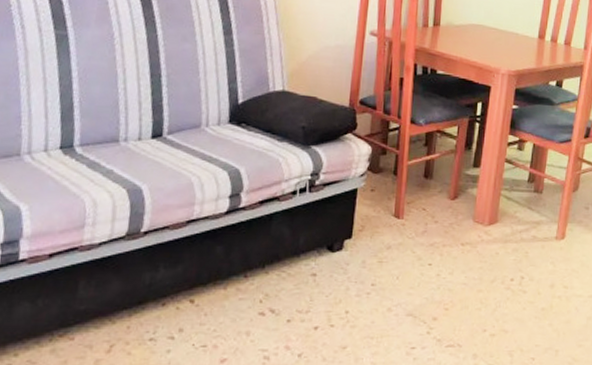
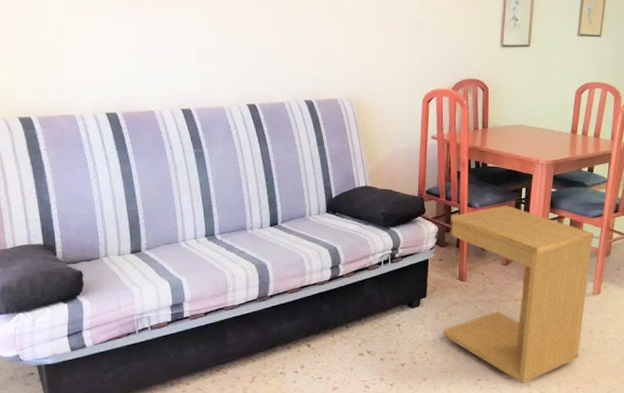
side table: none [369,123,560,353] -> present [442,205,594,384]

